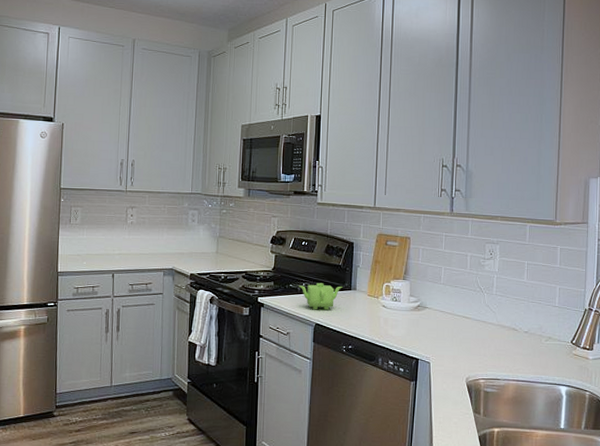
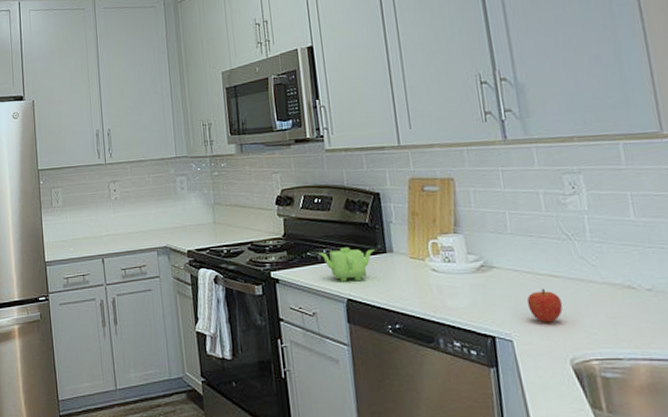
fruit: none [445,326,469,351] -> present [526,288,563,323]

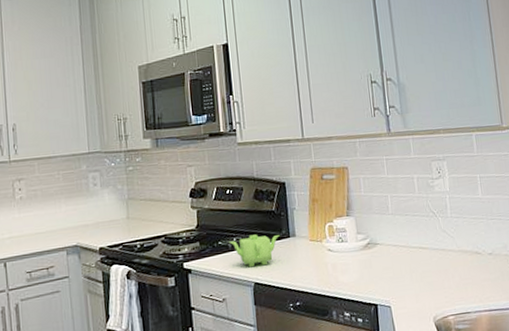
fruit: present [526,288,563,323] -> none [402,259,429,288]

